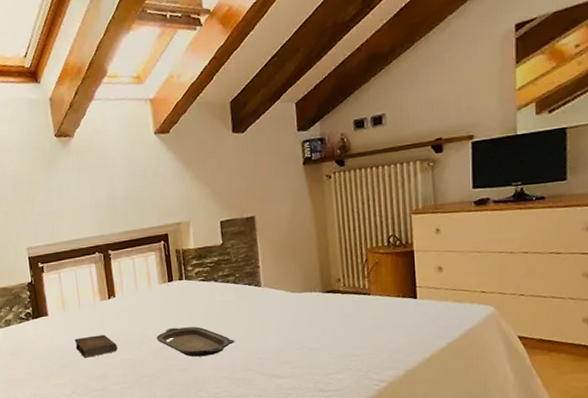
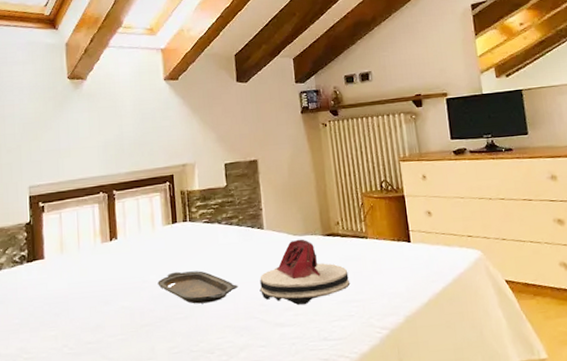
book: present [74,334,118,358] -> none [70,280,116,306]
handbag: none [257,296,350,359] -> present [260,239,351,305]

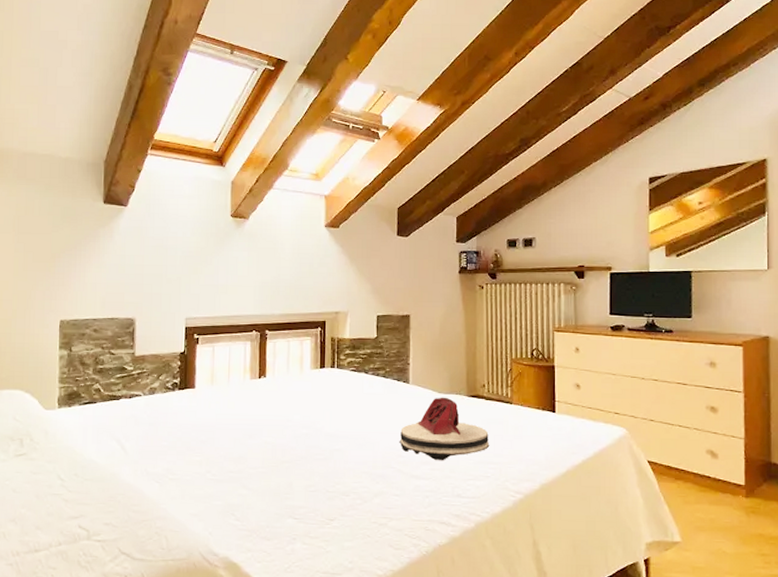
serving tray: present [158,271,238,304] -> none [301,414,379,448]

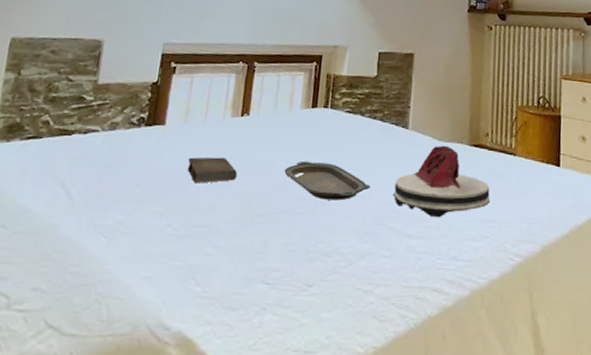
book: none [218,414,260,437] -> present [187,157,237,183]
serving tray: none [301,414,379,448] -> present [284,160,371,201]

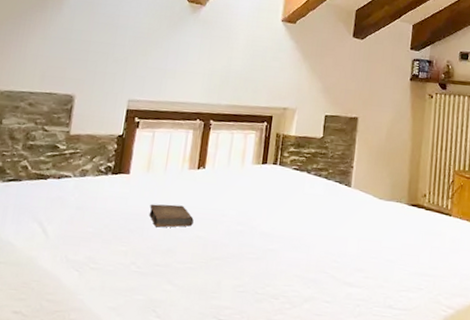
serving tray: present [284,160,371,201] -> none [236,211,315,249]
handbag: present [394,145,491,218] -> none [336,203,426,270]

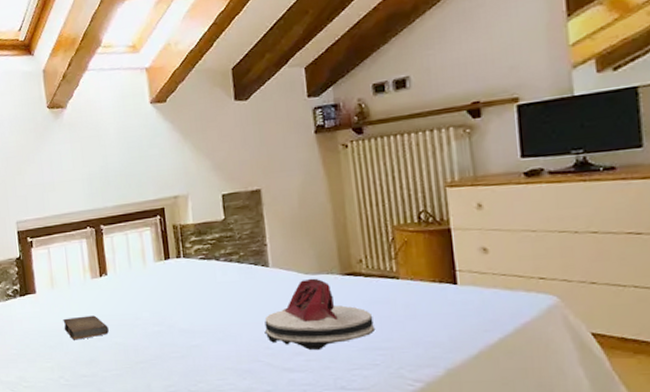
handbag: none [336,203,426,270] -> present [265,278,376,351]

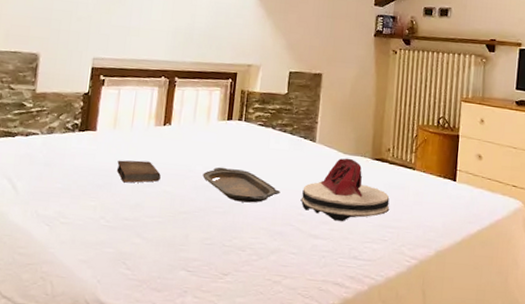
serving tray: none [151,309,240,344] -> present [202,167,281,203]

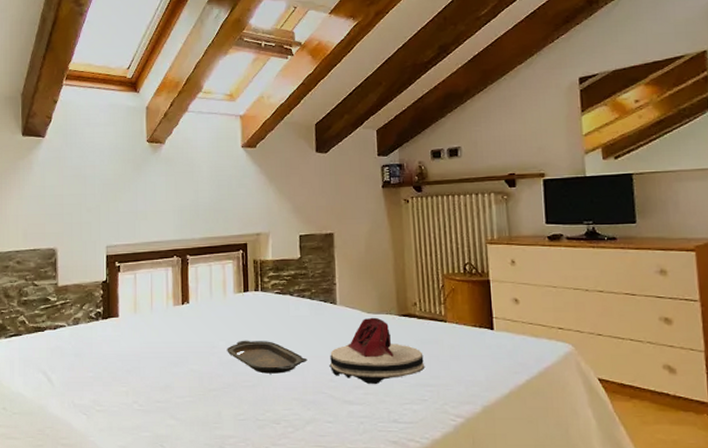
book: present [116,160,161,183] -> none [142,342,186,365]

